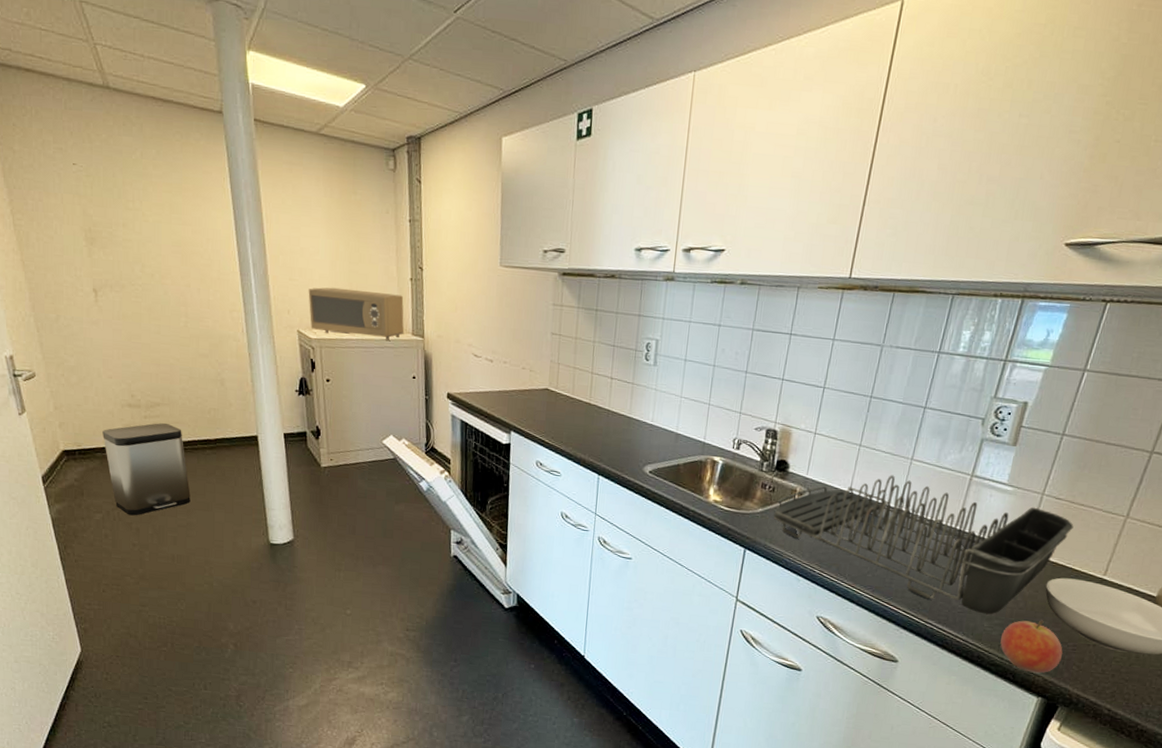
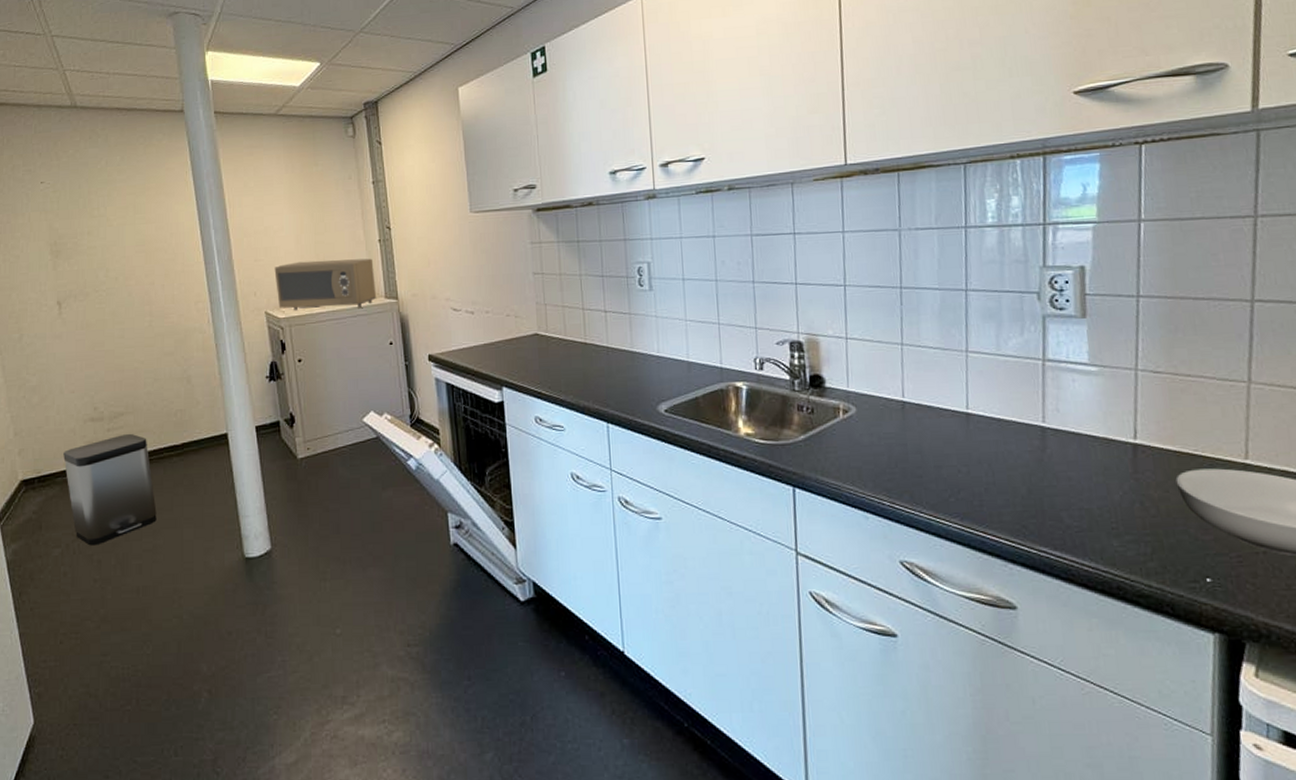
dish rack: present [773,475,1074,615] -> none [819,373,1187,530]
fruit: present [1000,620,1063,674] -> none [1140,528,1228,601]

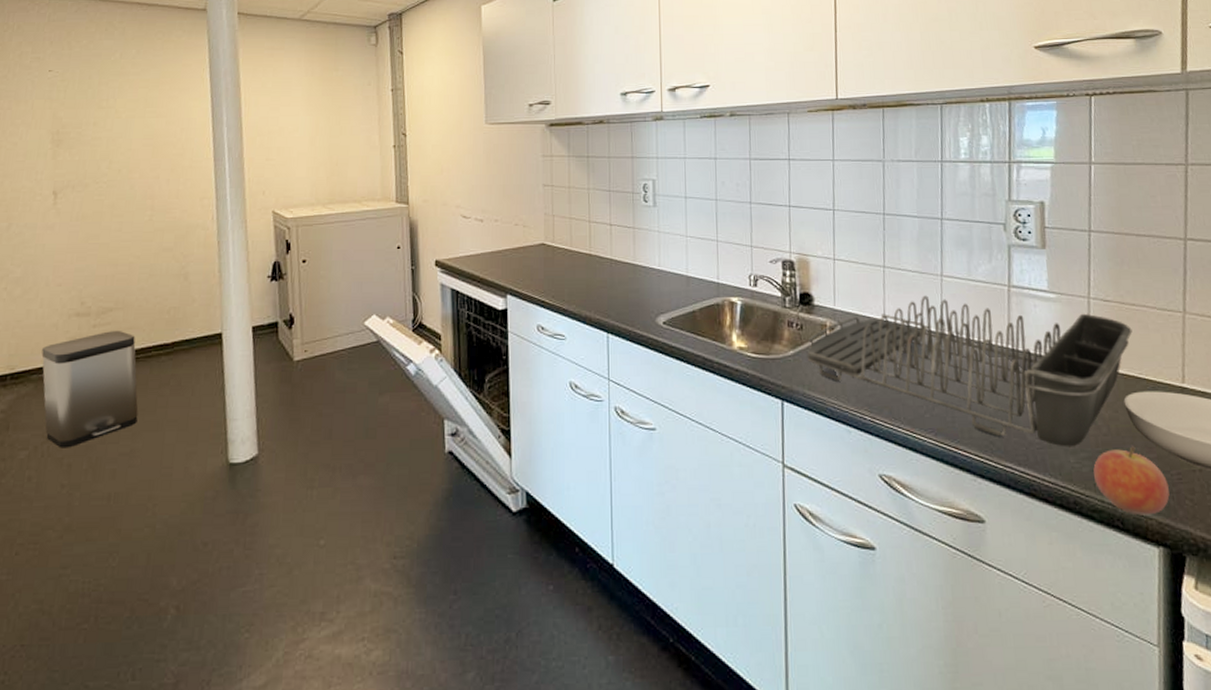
microwave: present [274,258,377,311] -> none [285,162,388,212]
dish rack: none [819,373,1187,530] -> present [807,295,1133,447]
fruit: none [1140,528,1228,601] -> present [1093,446,1170,516]

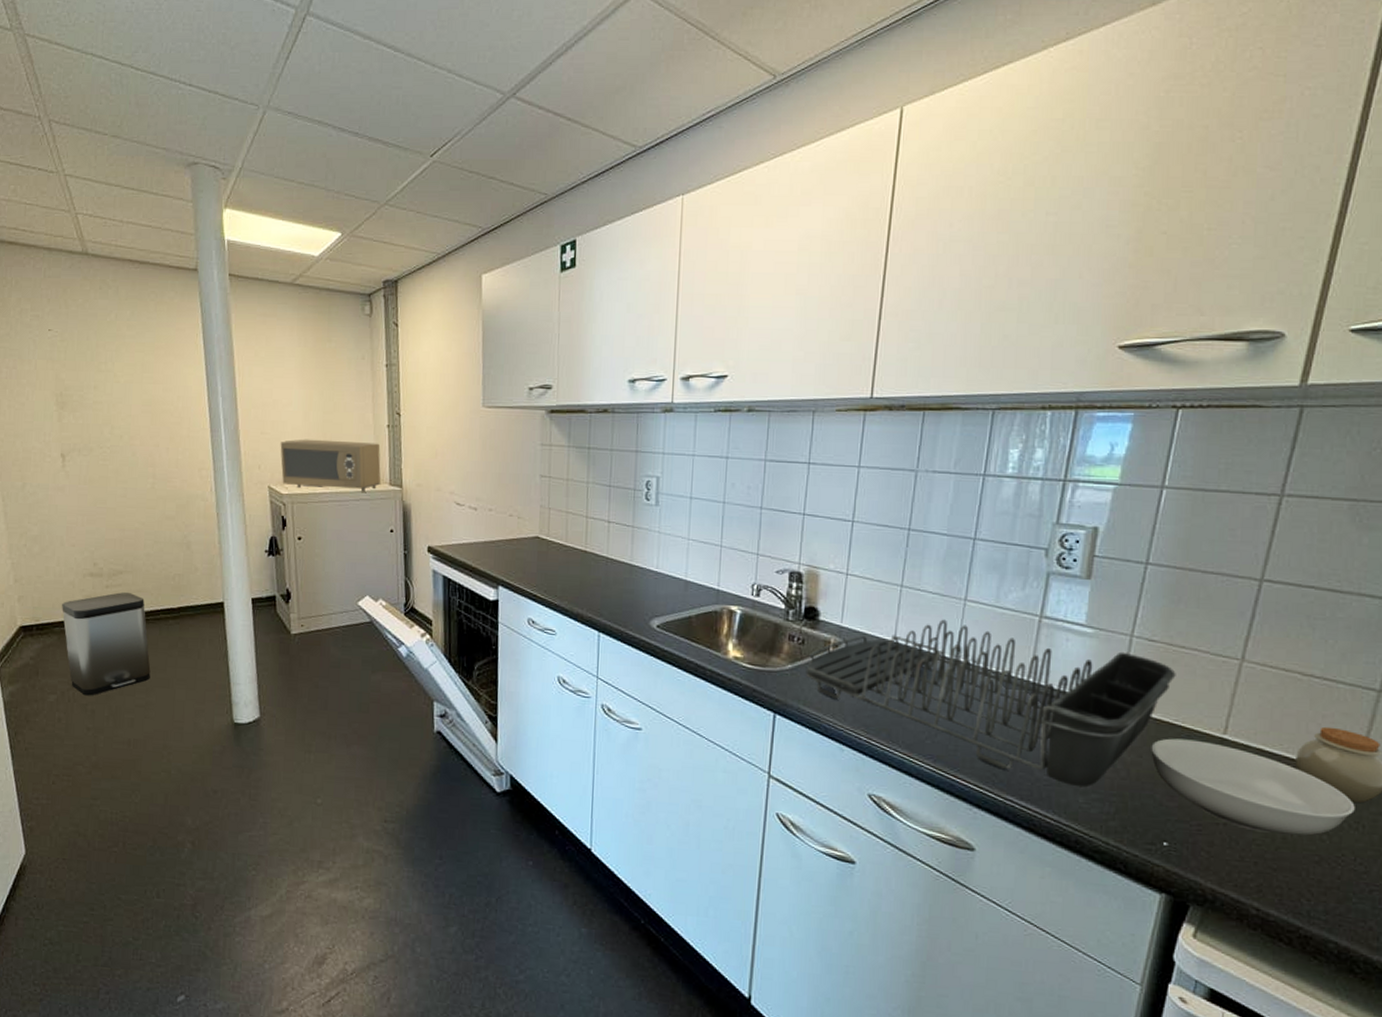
microwave: none [285,162,388,212] -> present [280,439,381,492]
fruit: present [1093,446,1170,516] -> none [1102,792,1185,862]

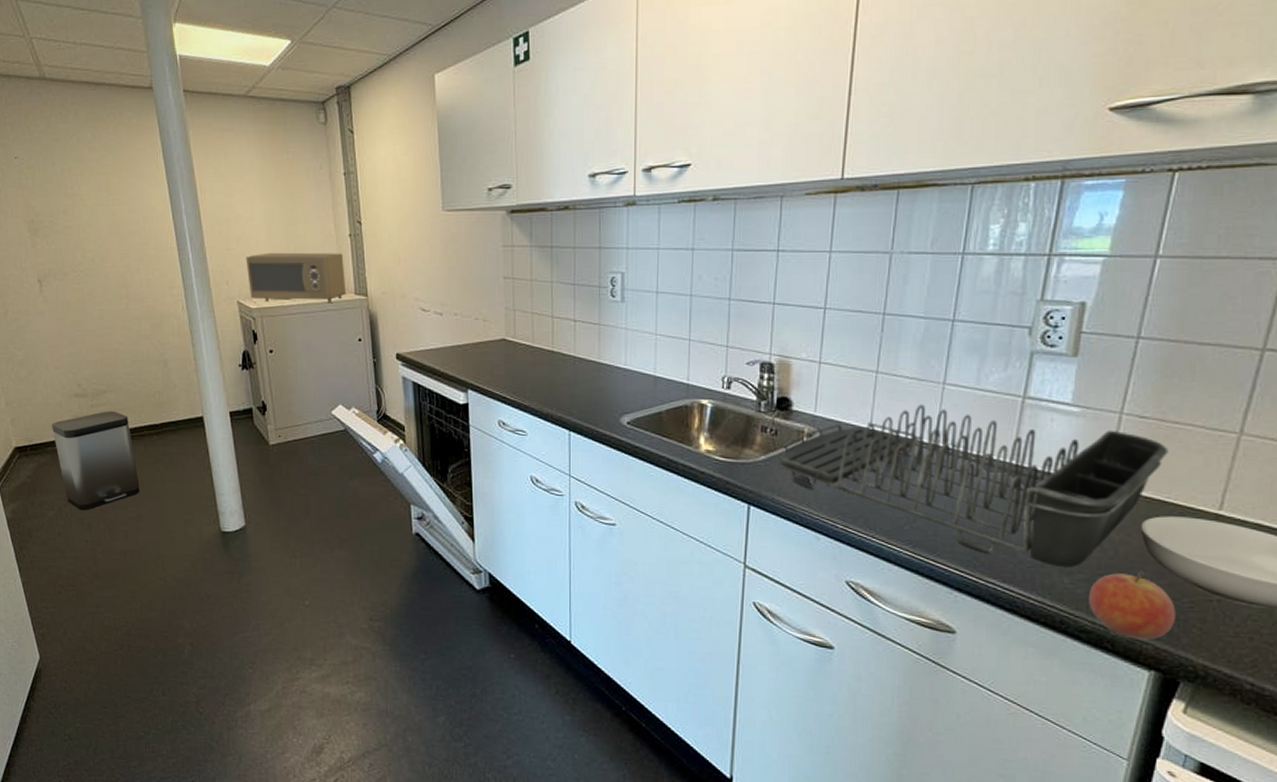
fruit: none [1102,792,1185,862] -> present [1089,571,1176,640]

